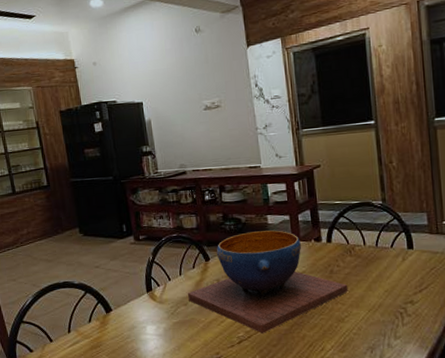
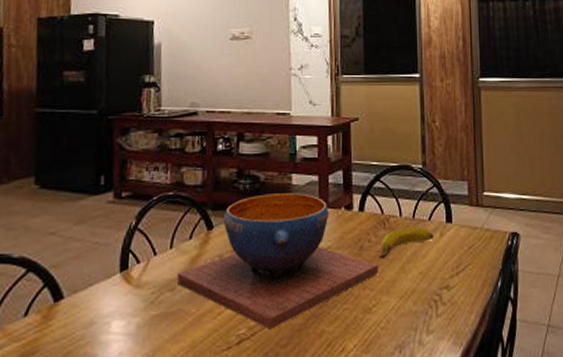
banana: none [347,253,397,281] -> present [379,227,434,260]

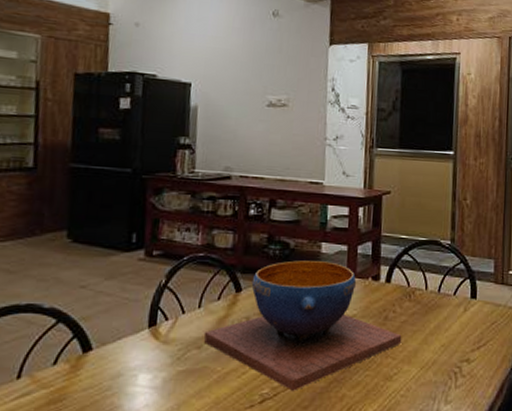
banana: present [379,227,434,260] -> none [403,300,458,330]

